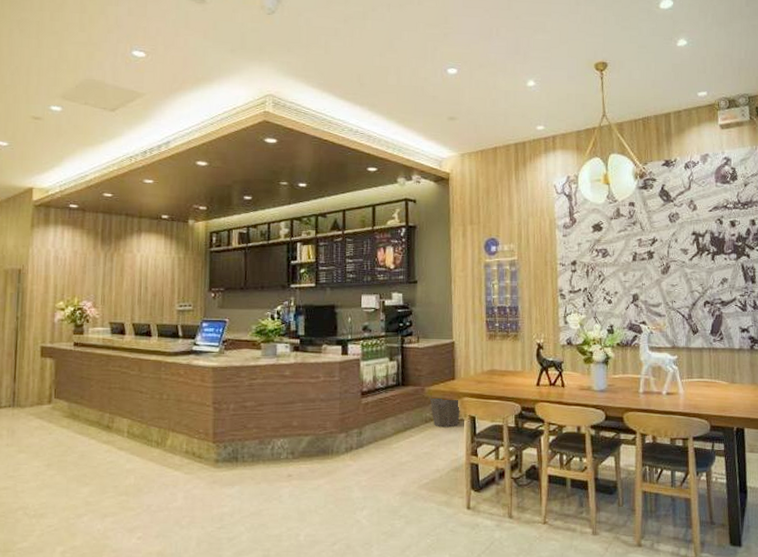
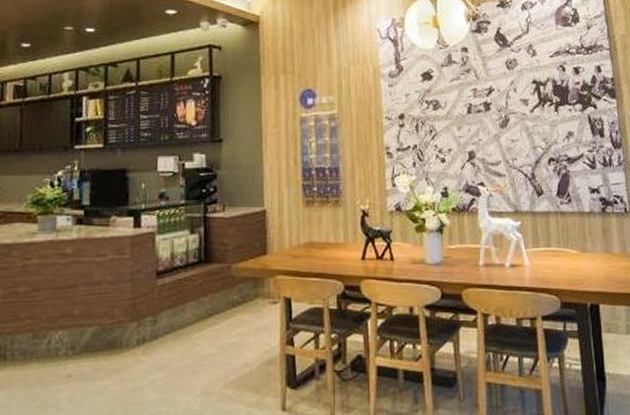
waste bin: present [430,397,461,428] -> none [237,276,275,312]

